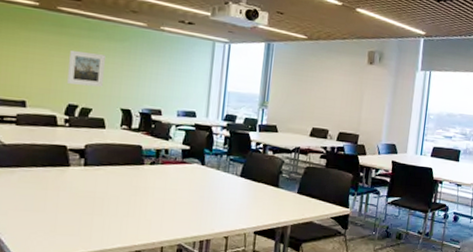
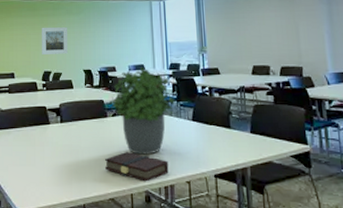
book: none [134,203,208,235] -> present [105,152,169,182]
potted plant: none [147,113,226,208] -> present [108,66,176,155]

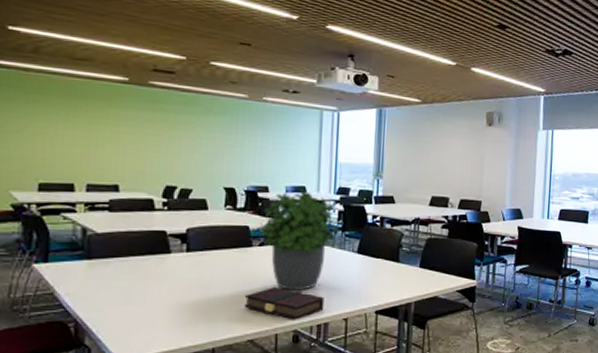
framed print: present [42,27,67,54] -> none [164,126,204,165]

